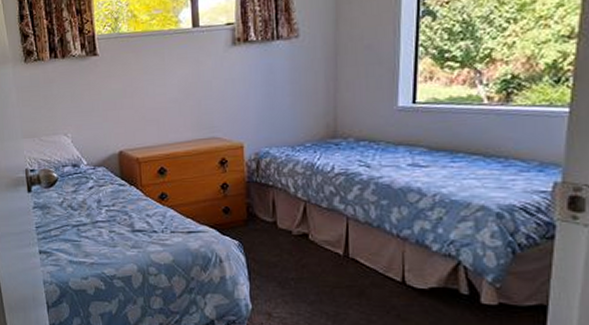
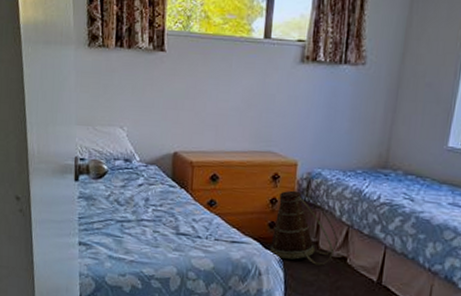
basket: none [227,173,296,245] -> present [270,190,338,266]

